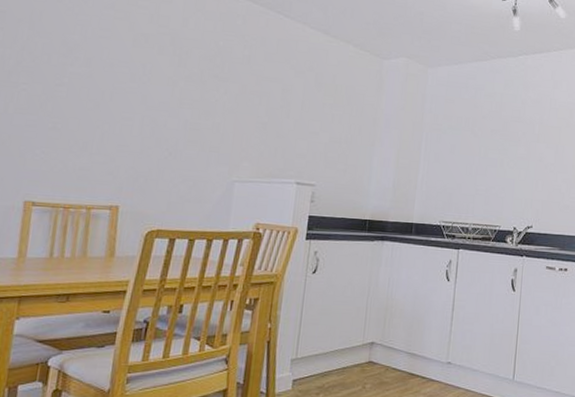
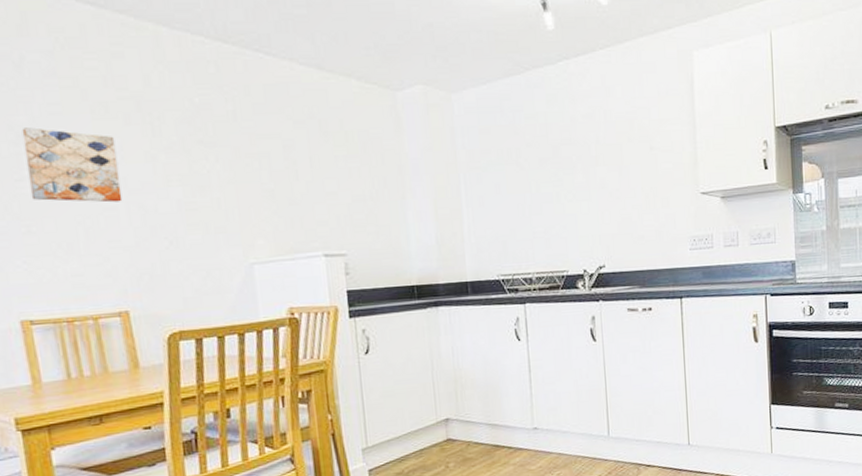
wall art: none [65,45,147,115] -> present [22,127,123,203]

